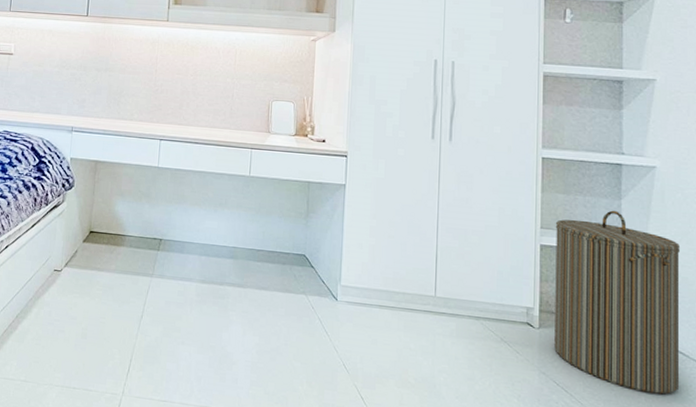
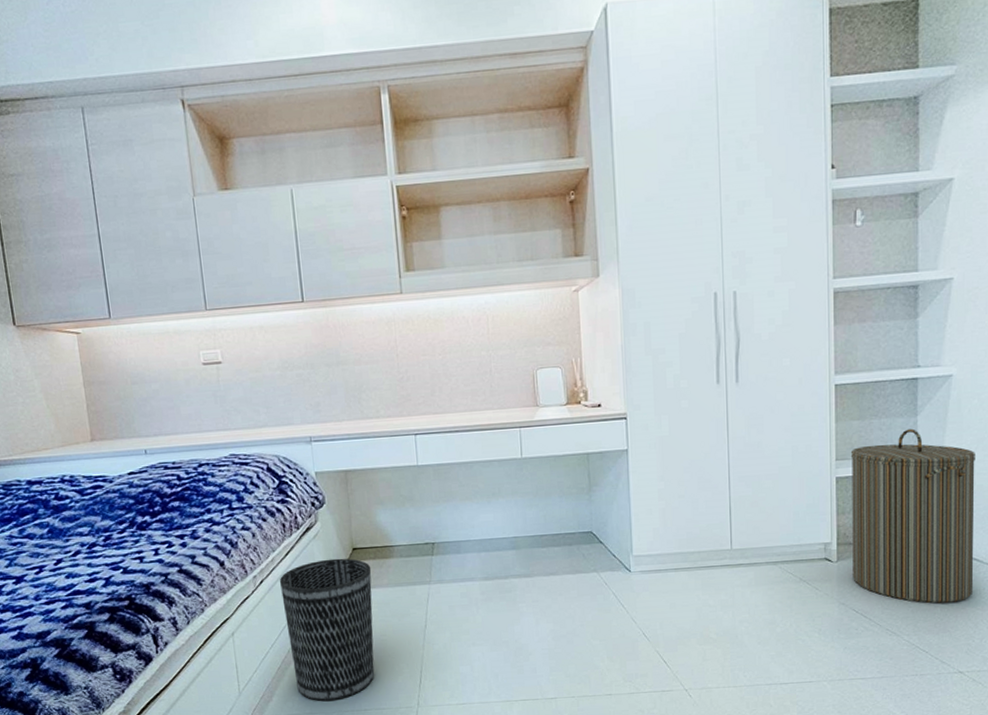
wastebasket: none [17,237,103,373] -> present [280,558,375,702]

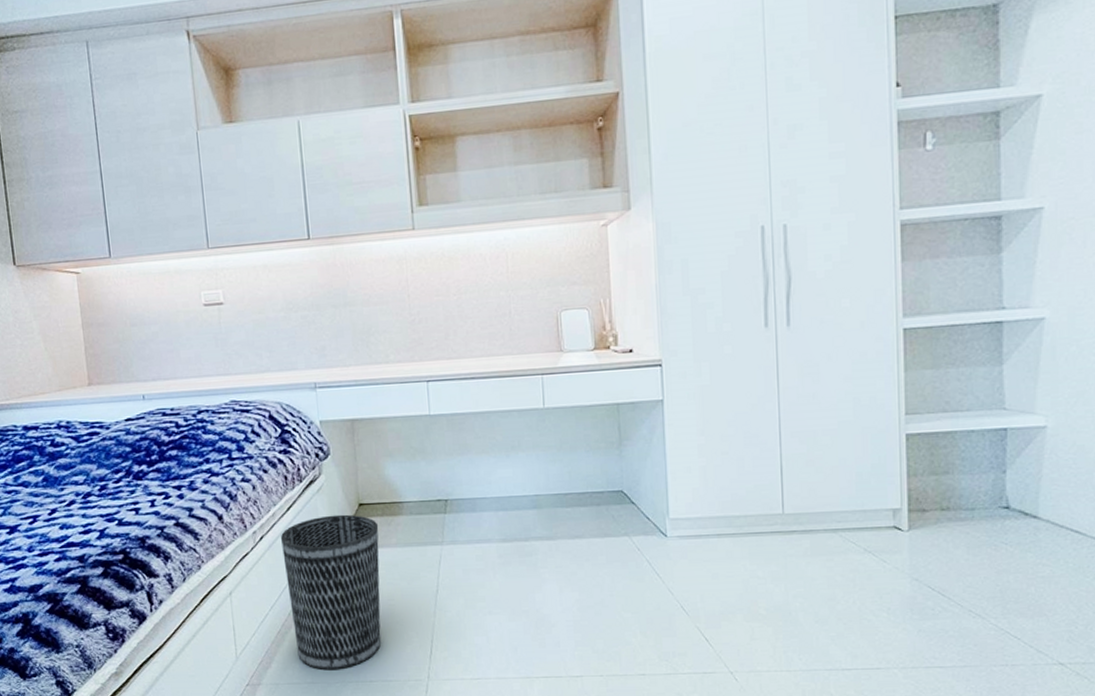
laundry hamper: present [850,428,975,604] -> none [923,379,1075,582]

